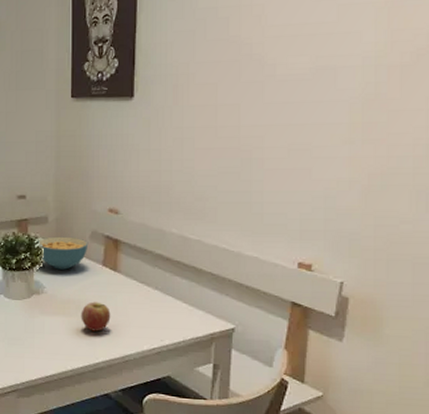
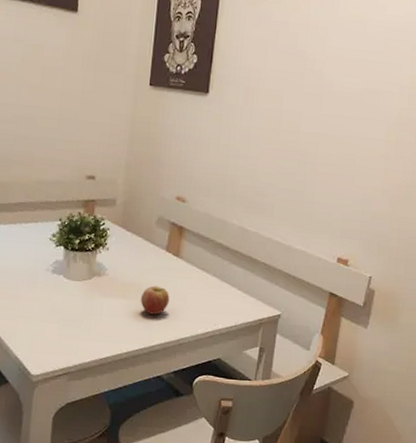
cereal bowl: present [37,236,89,270] -> none [103,219,154,253]

